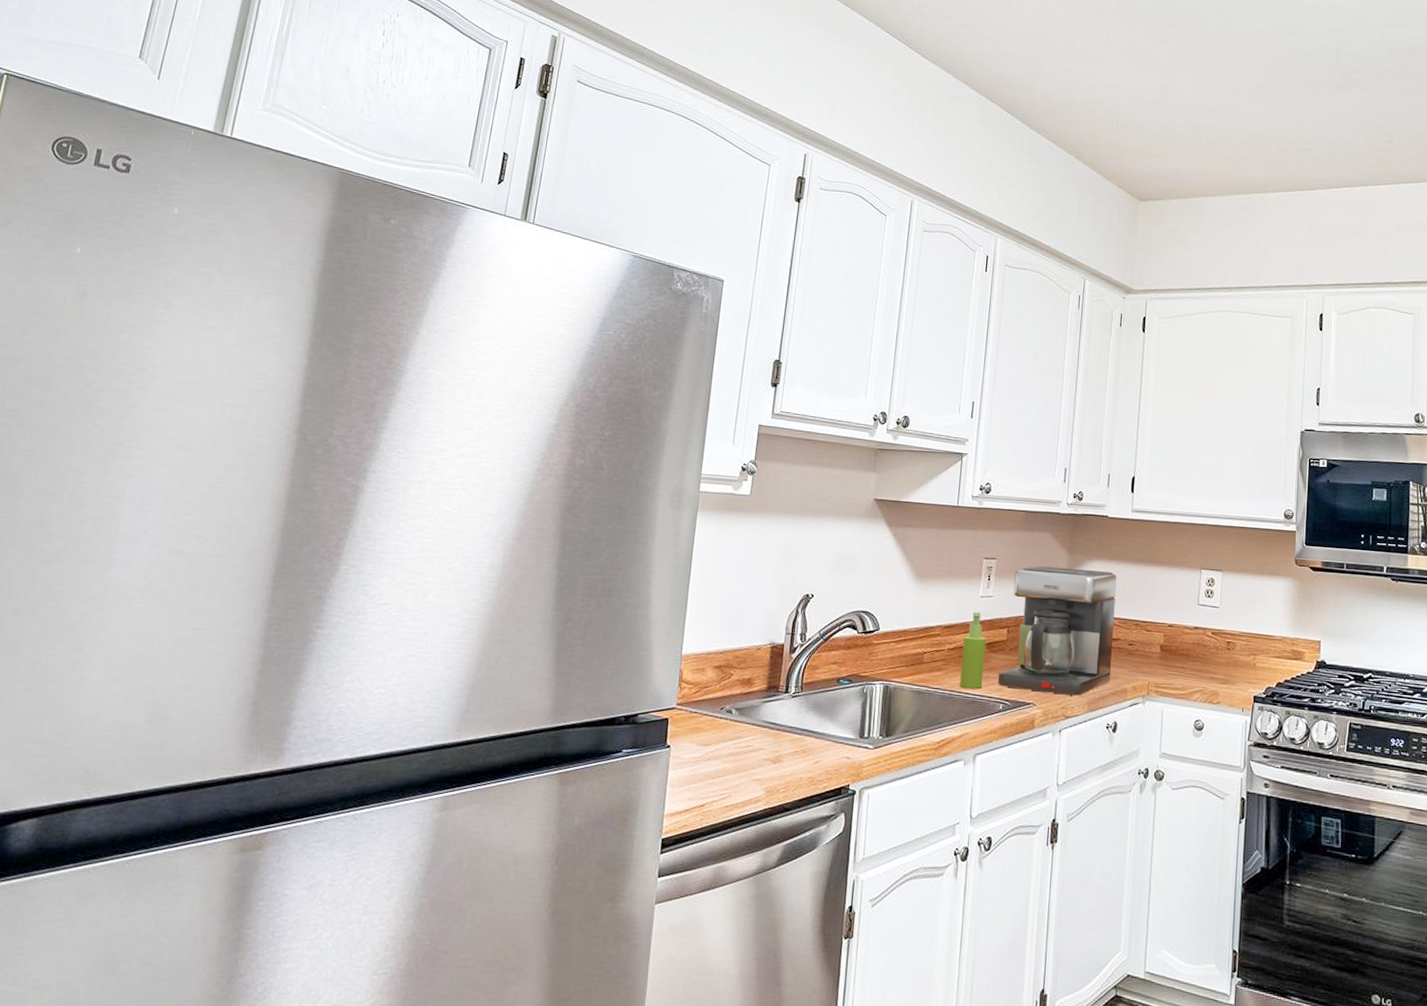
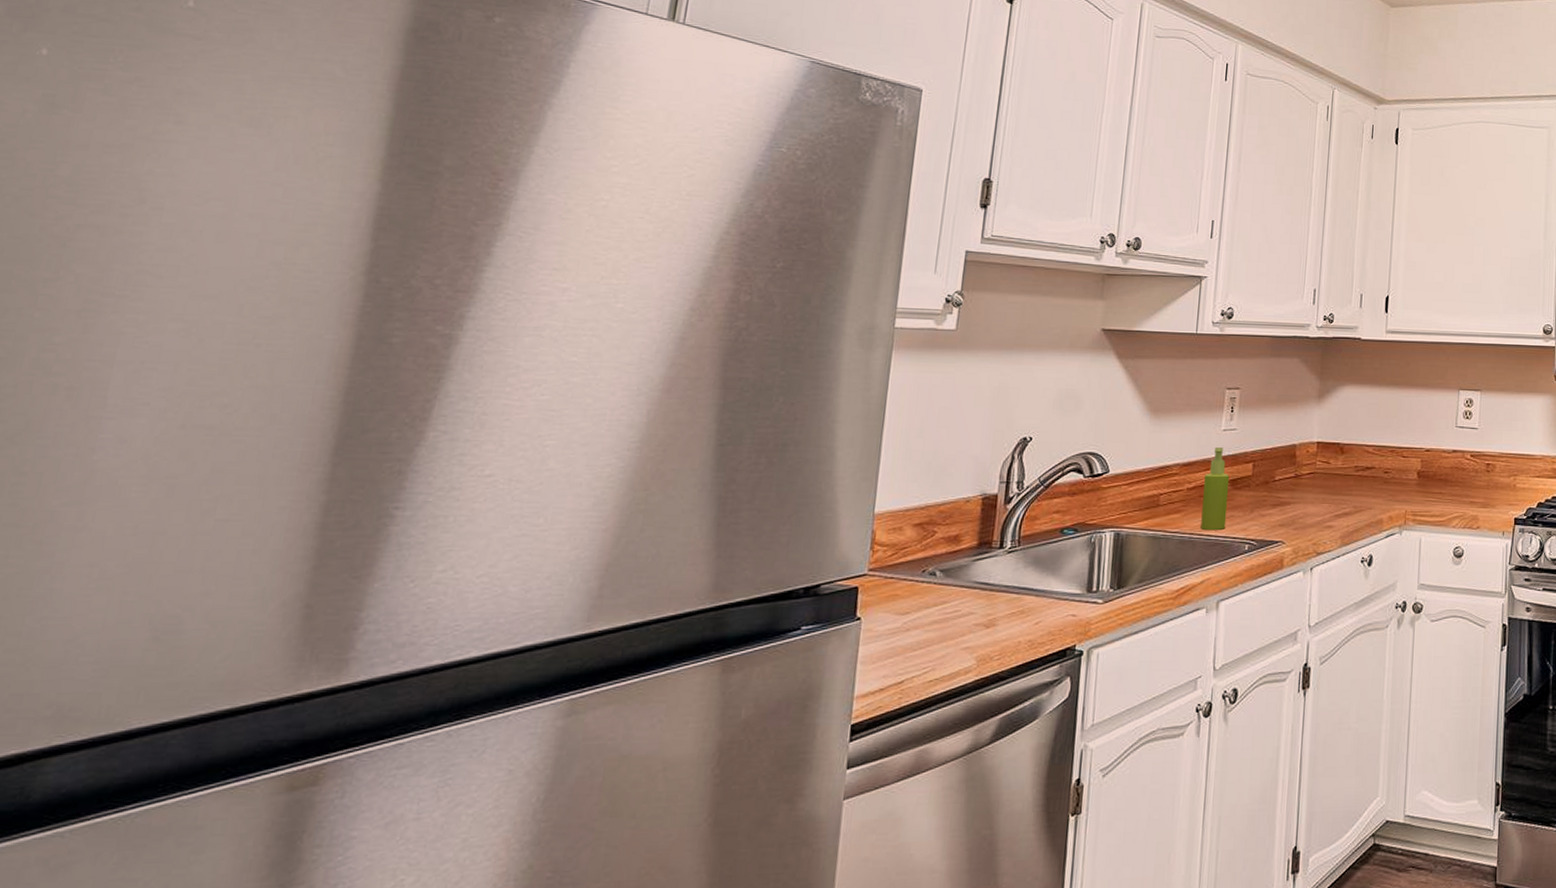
coffee maker: present [997,566,1117,696] -> none [1242,394,1371,530]

